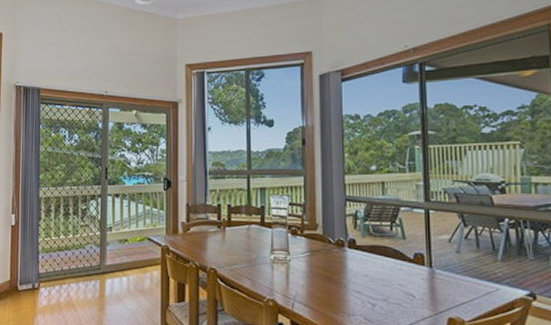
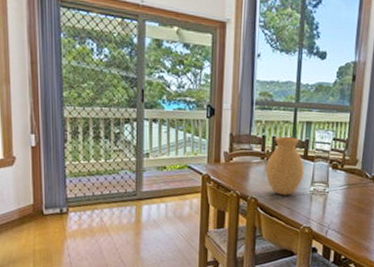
vase: none [223,205,262,265] -> present [265,137,304,195]

